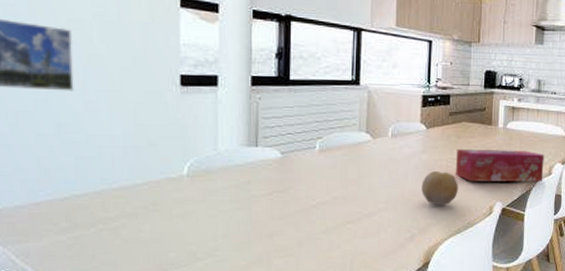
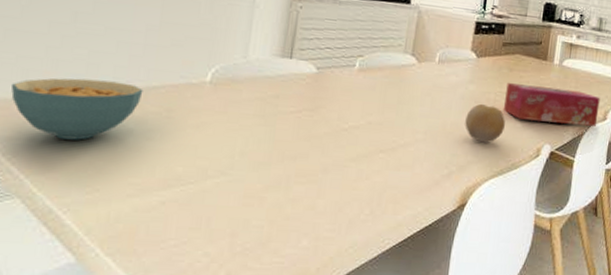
cereal bowl: none [12,183,129,238] -> present [10,78,143,140]

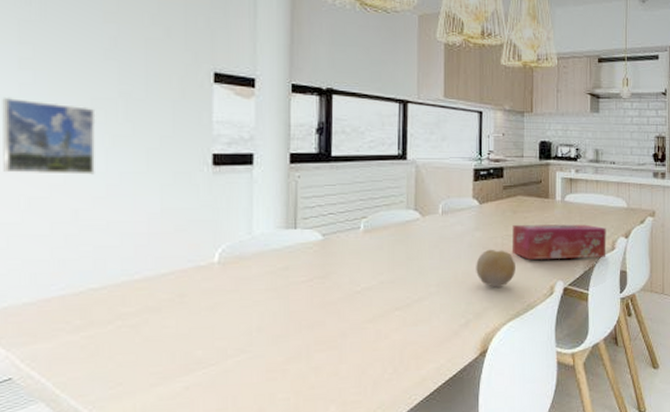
cereal bowl: present [10,78,143,140] -> none [20,274,153,338]

